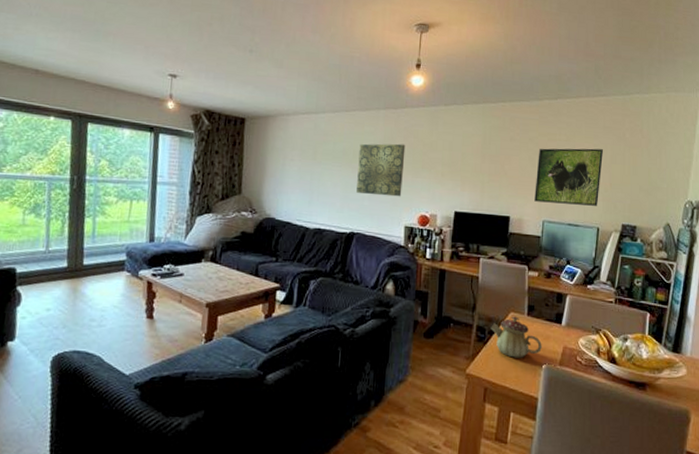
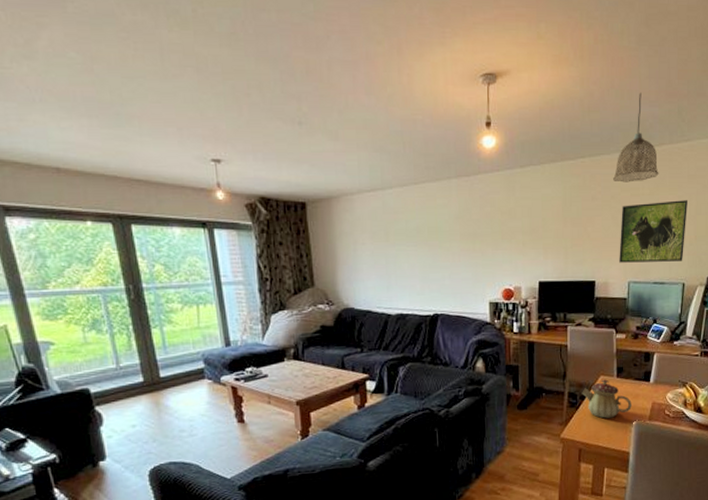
wall art: present [356,143,406,197] -> none [433,215,483,273]
pendant lamp: none [531,50,576,128] -> present [613,92,659,183]

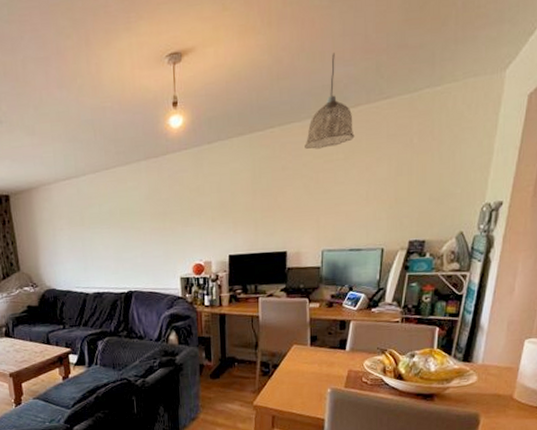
teapot: present [582,379,632,419] -> none [274,348,326,387]
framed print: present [619,200,687,263] -> none [312,162,387,232]

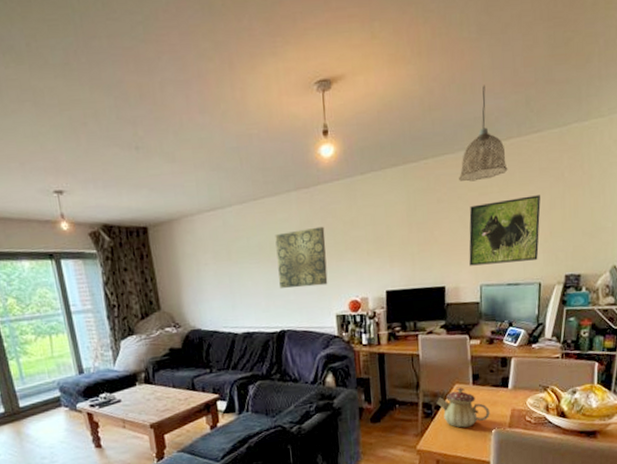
wall art: none [125,194,174,252] -> present [275,226,328,288]
teapot: none [274,348,326,387] -> present [436,387,490,428]
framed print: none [312,162,387,232] -> present [469,195,541,266]

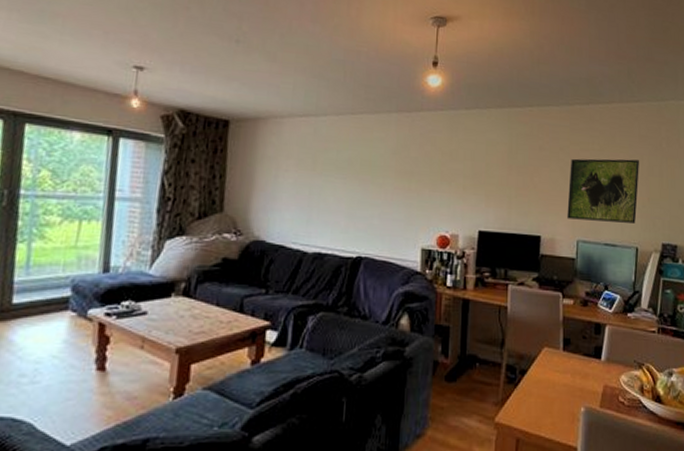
wall art: present [275,226,328,288] -> none [364,152,422,214]
teapot: present [436,387,490,428] -> none [522,352,580,401]
pendant lamp: present [459,85,508,182] -> none [562,51,609,136]

